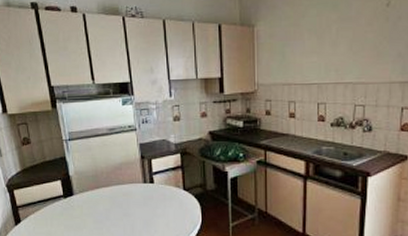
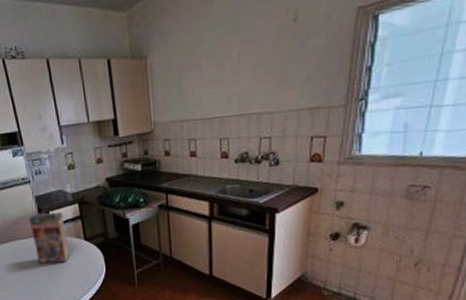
cereal box: none [131,160,168,212] -> present [28,211,70,264]

